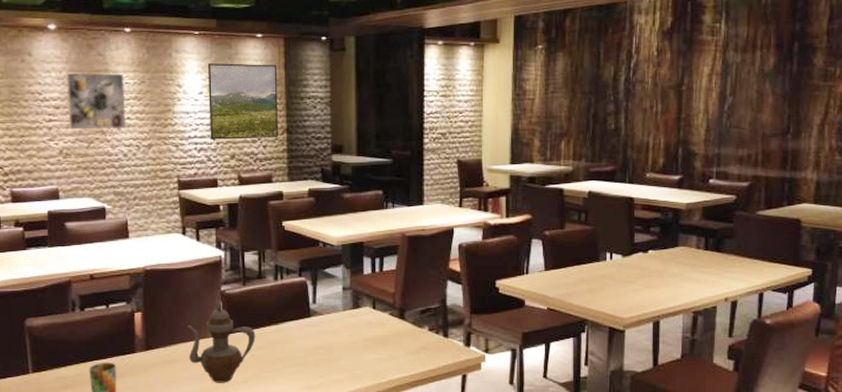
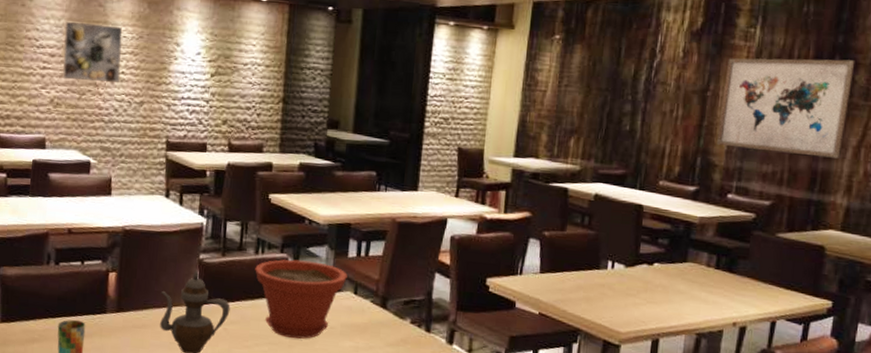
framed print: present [208,63,278,140] -> none [203,24,280,107]
plant pot: none [276,282,365,358] -> present [255,259,347,339]
wall art: none [695,45,813,137] -> present [717,58,855,158]

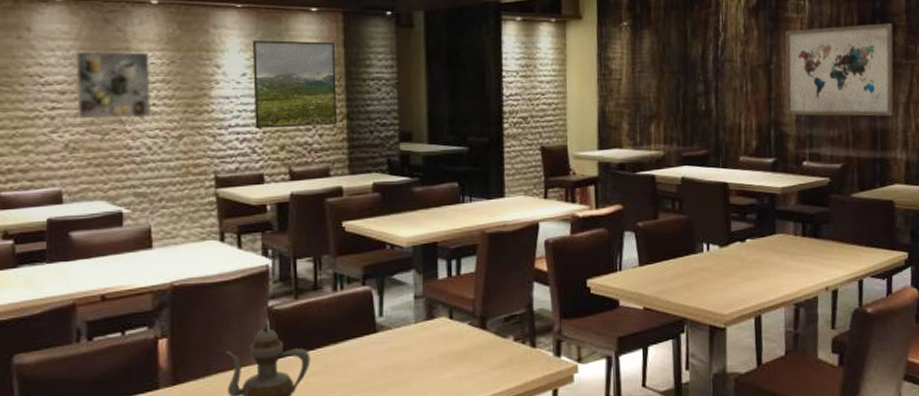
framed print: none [203,24,280,107] -> present [253,40,337,129]
plant pot: present [255,259,347,339] -> none [335,290,440,381]

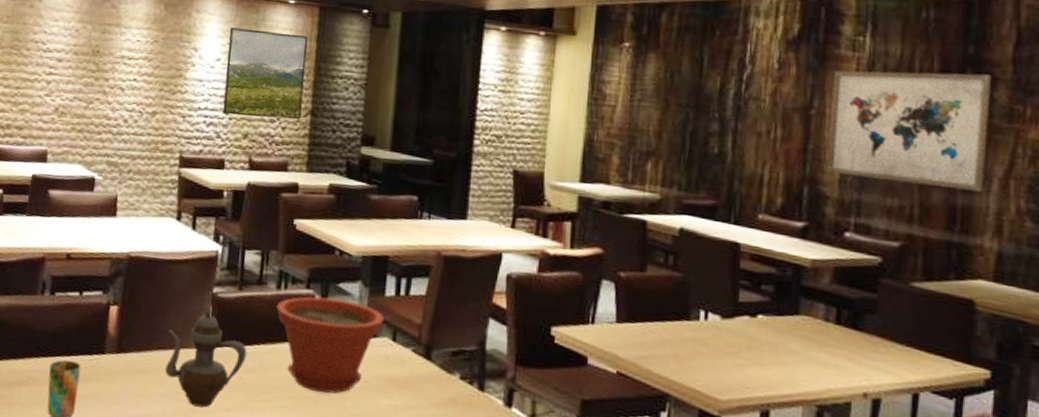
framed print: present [74,51,151,119] -> none [69,23,137,91]
plant pot: none [335,290,440,381] -> present [276,296,384,394]

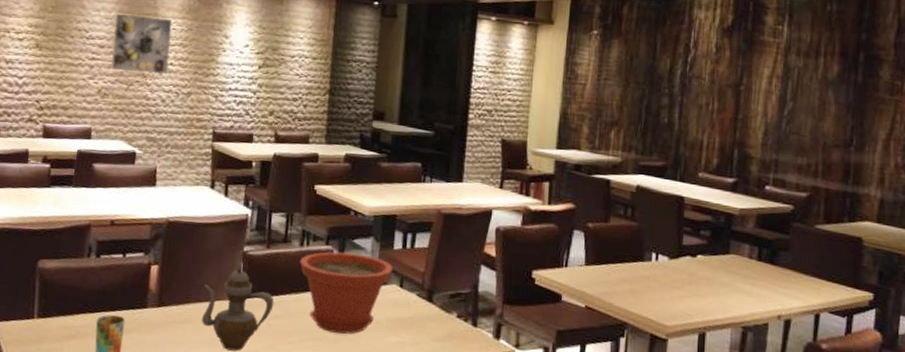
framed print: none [69,23,137,91] -> present [111,13,173,74]
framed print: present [222,28,309,120] -> none [251,17,327,99]
wall art: present [827,70,992,192] -> none [752,53,879,151]

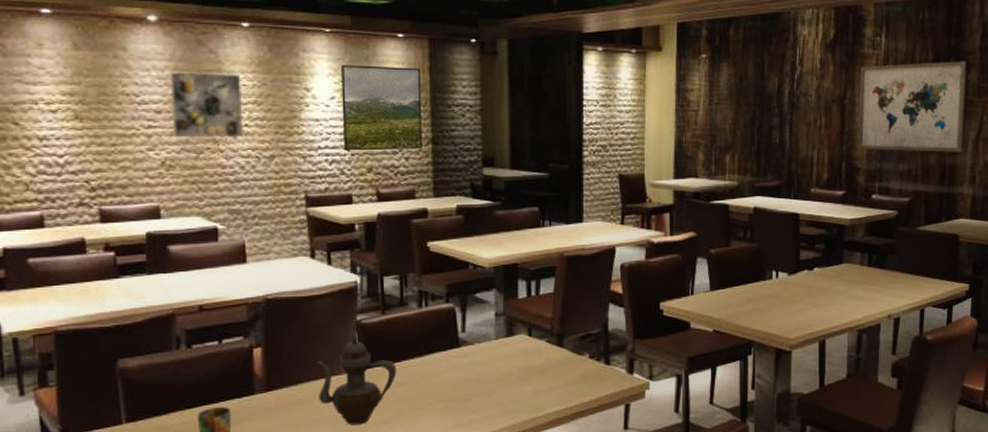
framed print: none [251,17,327,99] -> present [341,65,422,151]
plant pot: present [300,251,393,334] -> none [420,307,519,392]
wall art: none [752,53,879,151] -> present [858,61,967,152]

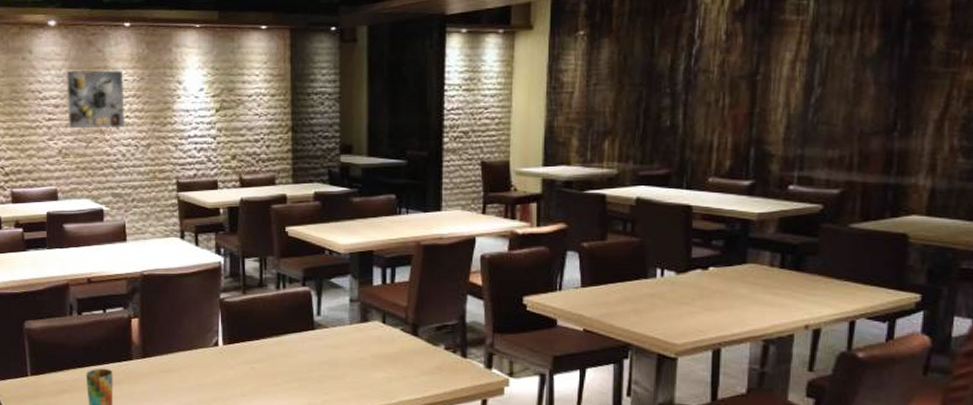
teapot: present [316,333,397,425] -> none [184,310,256,396]
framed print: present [341,65,422,151] -> none [209,57,283,139]
wall art: present [858,61,967,152] -> none [772,23,931,135]

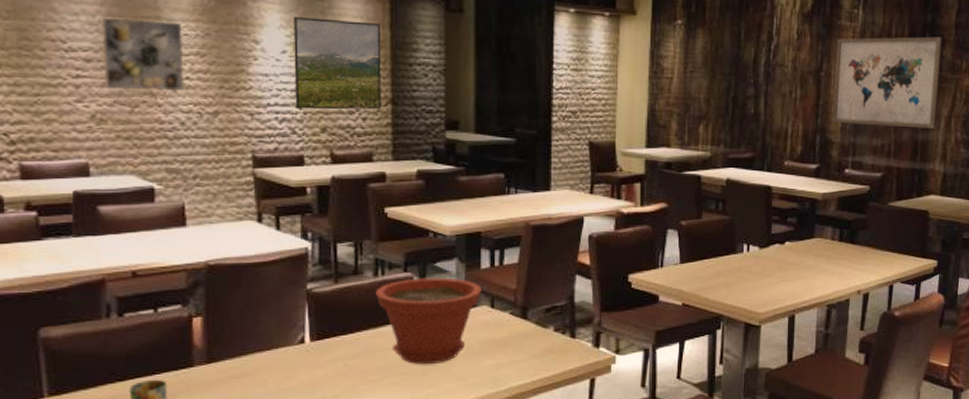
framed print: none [209,57,283,139] -> present [294,17,381,110]
plant pot: none [277,292,374,374] -> present [375,277,482,365]
wall art: none [772,23,931,135] -> present [833,36,942,129]

